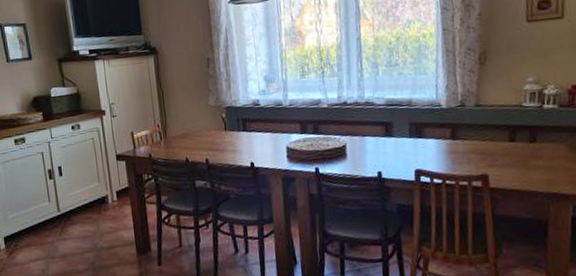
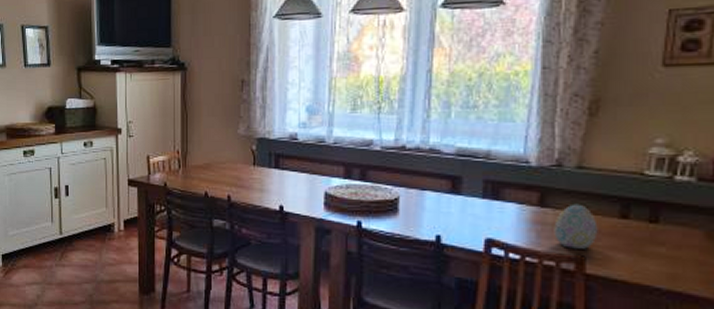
decorative egg: none [464,134,495,170] -> present [554,204,598,249]

